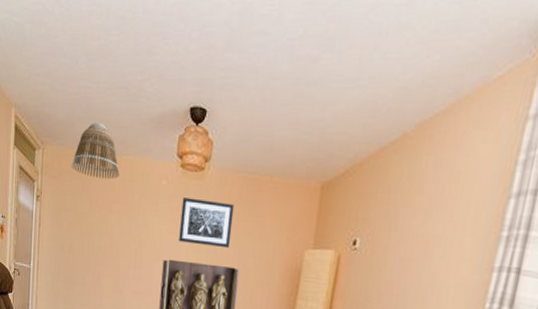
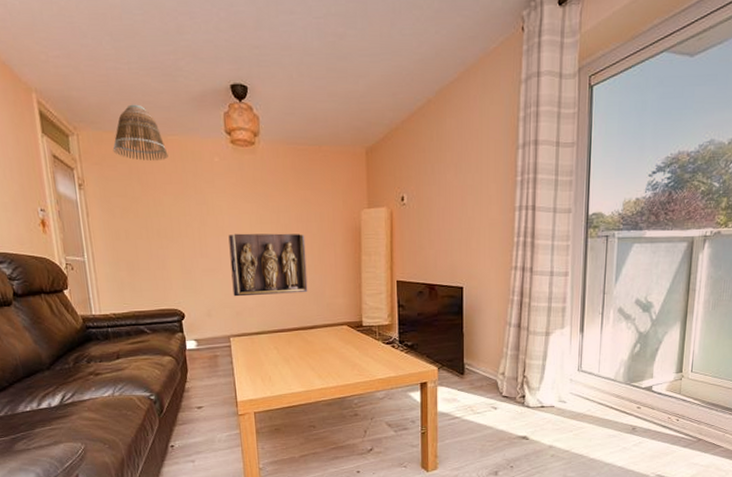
wall art: present [179,197,235,249] -> none [238,172,292,217]

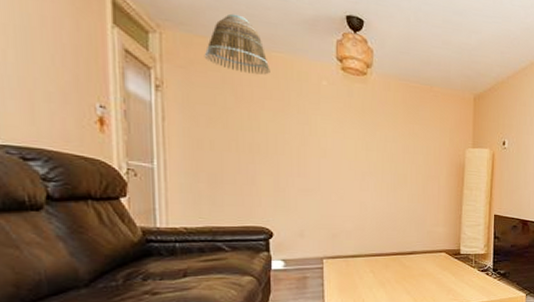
wall relief: present [228,233,308,297] -> none [331,157,410,220]

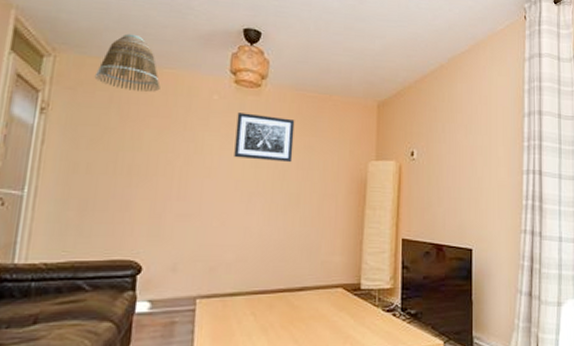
wall art: none [346,99,400,147] -> present [234,113,295,163]

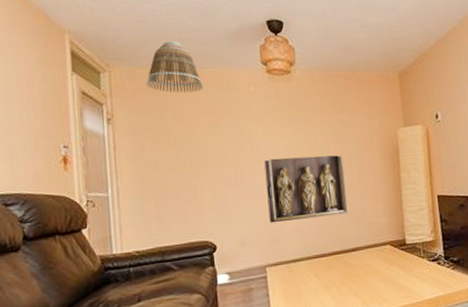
wall relief: none [209,176,304,249] -> present [264,155,348,224]
wall art: present [234,113,295,163] -> none [274,99,329,141]

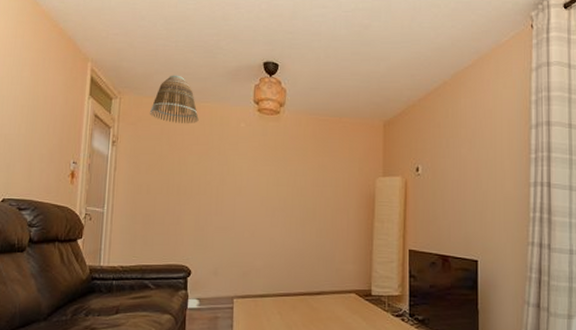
wall relief: present [264,155,348,224] -> none [242,194,319,257]

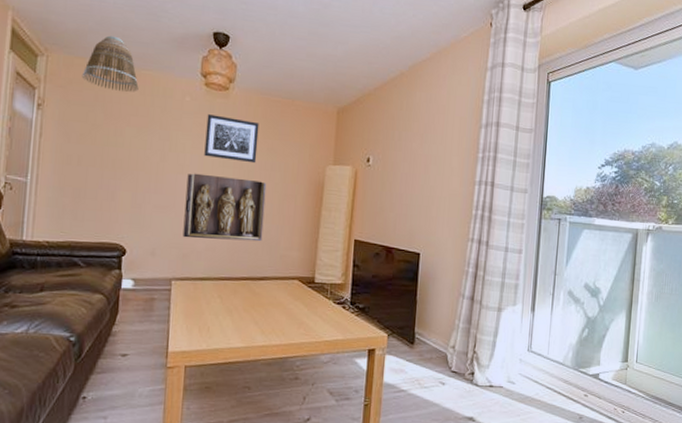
wall relief: none [242,194,319,257] -> present [183,173,267,242]
wall art: none [259,138,310,181] -> present [204,114,259,164]

